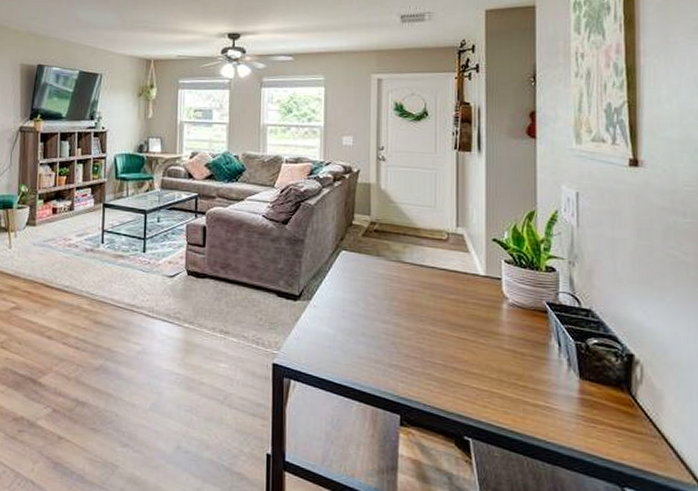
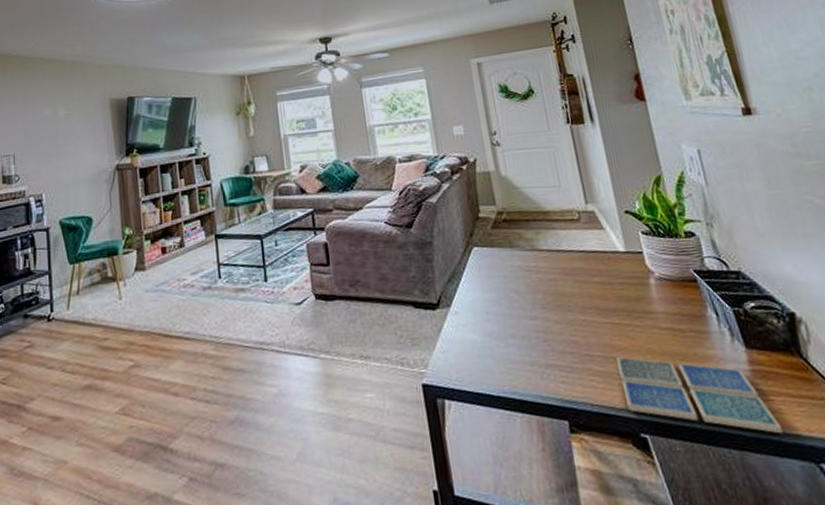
drink coaster: none [456,368,597,457] -> present [616,357,783,434]

